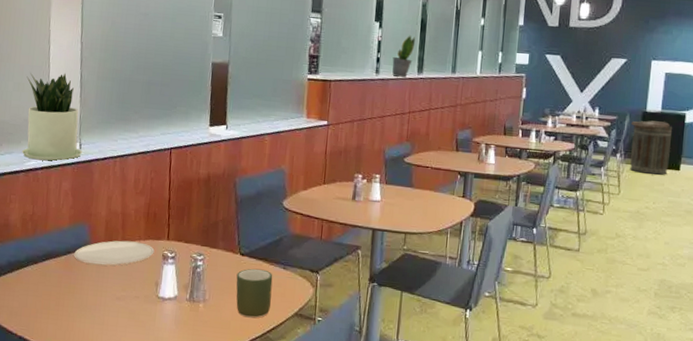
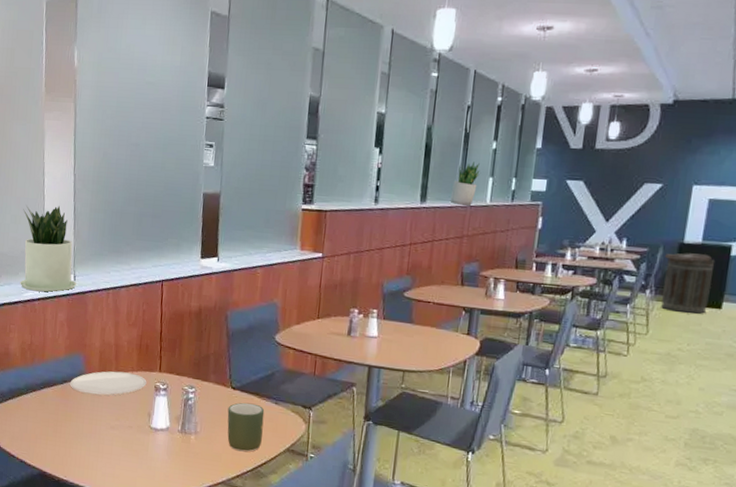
potted plant: present [392,35,416,79] -> none [392,161,419,208]
planter: none [444,36,471,78] -> present [449,162,480,207]

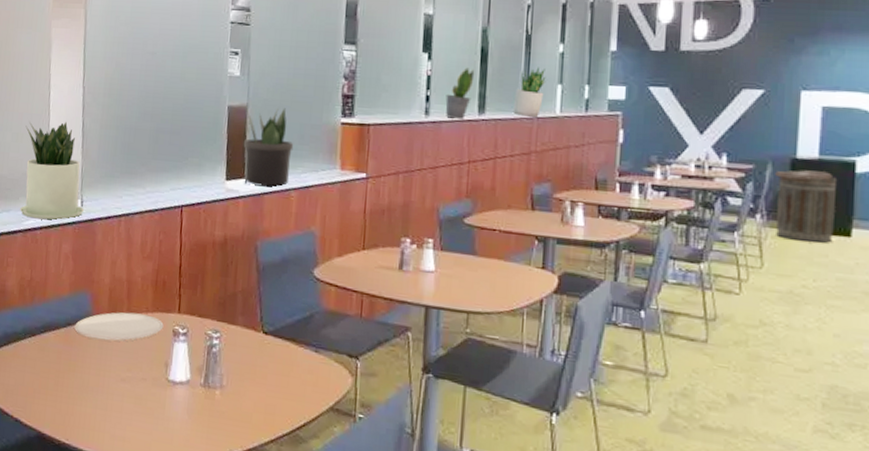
planter: none [216,193,261,265] -> present [243,105,294,188]
mug: present [227,402,265,452] -> none [258,350,303,412]
potted plant: none [392,161,419,208] -> present [445,67,475,121]

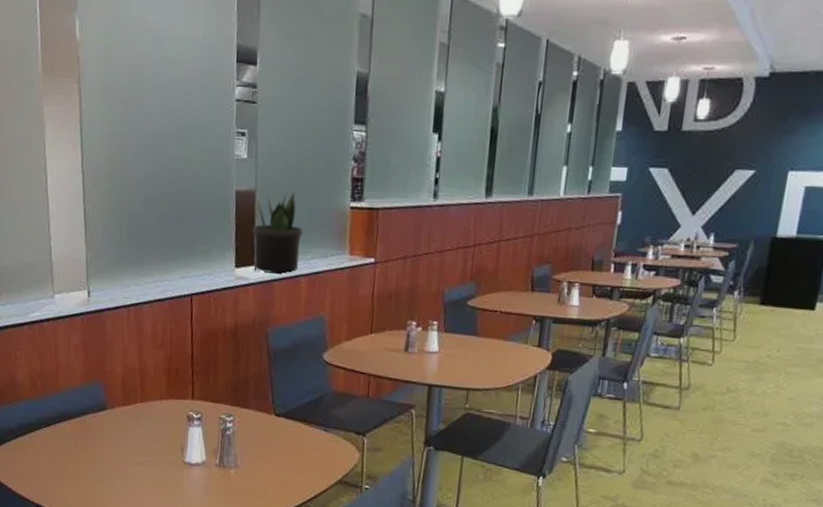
planter: present [19,121,84,220] -> none [23,208,91,312]
plate: present [74,312,164,342] -> none [89,400,178,429]
potted plant: present [445,67,475,121] -> none [453,149,484,204]
planter: present [512,67,546,118] -> none [518,148,553,201]
trash can: present [775,170,838,243] -> none [750,248,810,316]

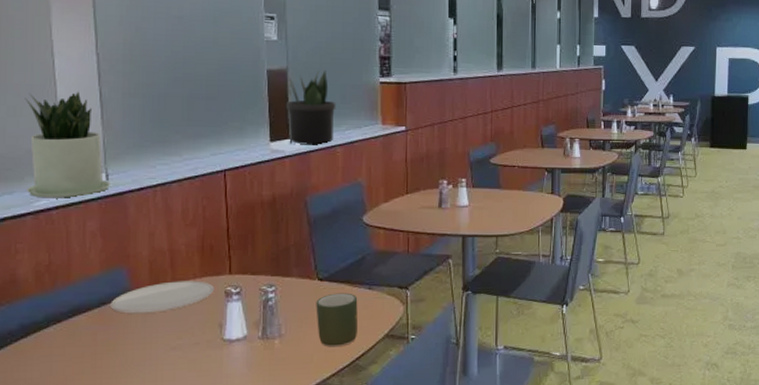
planter: none [23,208,91,312] -> present [25,91,110,198]
plate: none [89,400,178,429] -> present [110,281,214,315]
mug: none [271,430,313,486] -> present [316,293,358,347]

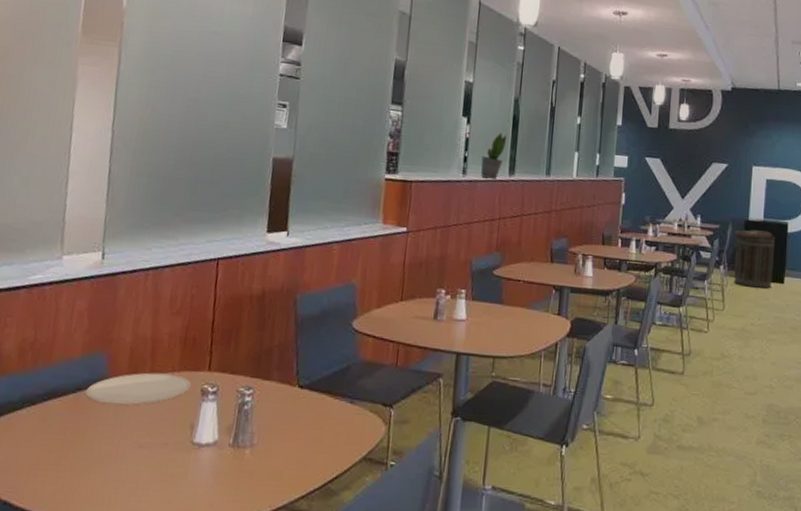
planter: present [25,91,110,198] -> none [24,166,105,275]
planter: present [285,69,336,145] -> none [286,158,338,240]
mug: present [316,293,358,347] -> none [291,403,338,466]
potted plant: none [470,31,493,77] -> present [480,132,507,181]
trash can: none [703,104,738,155] -> present [734,229,776,289]

